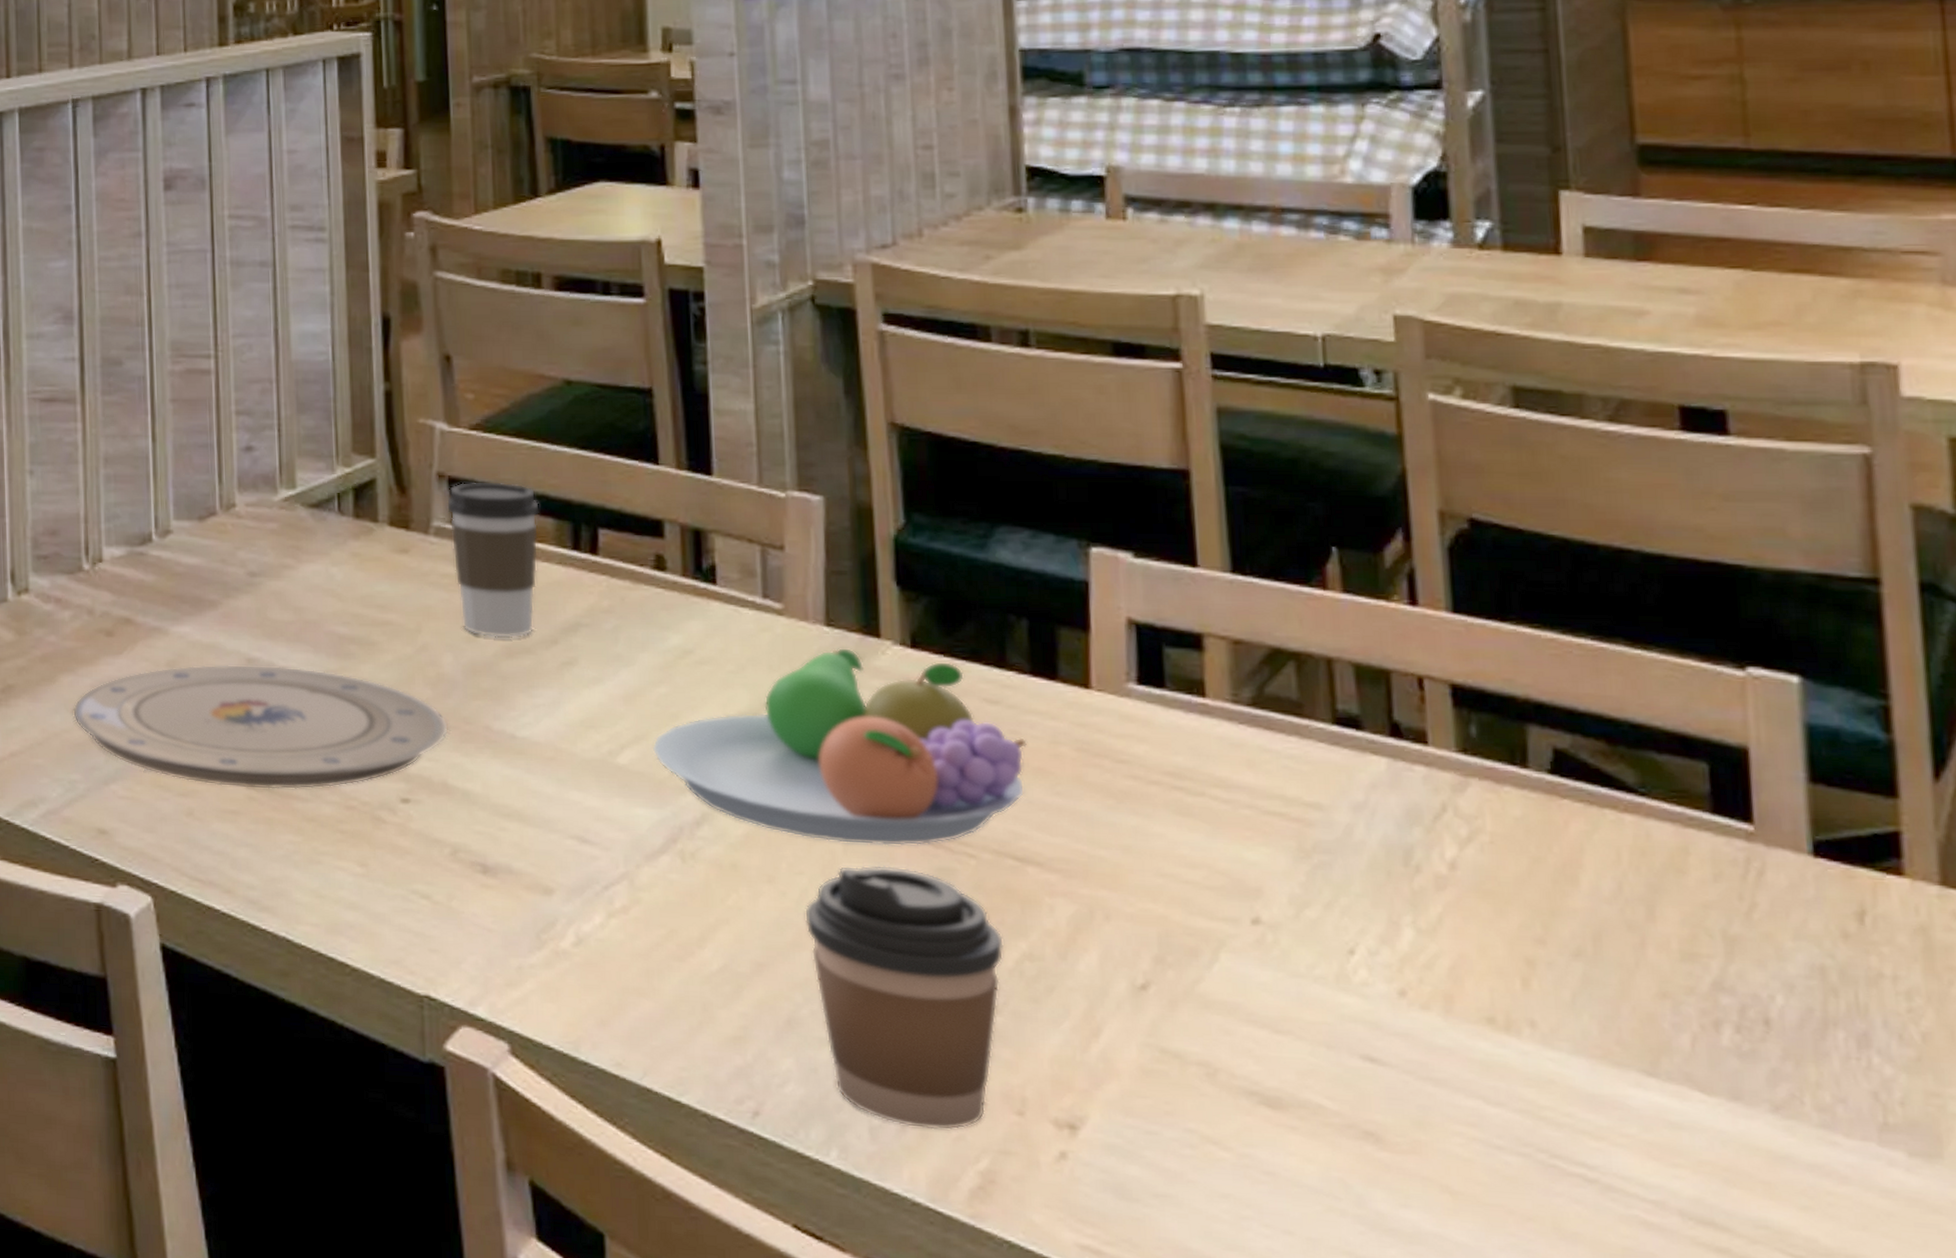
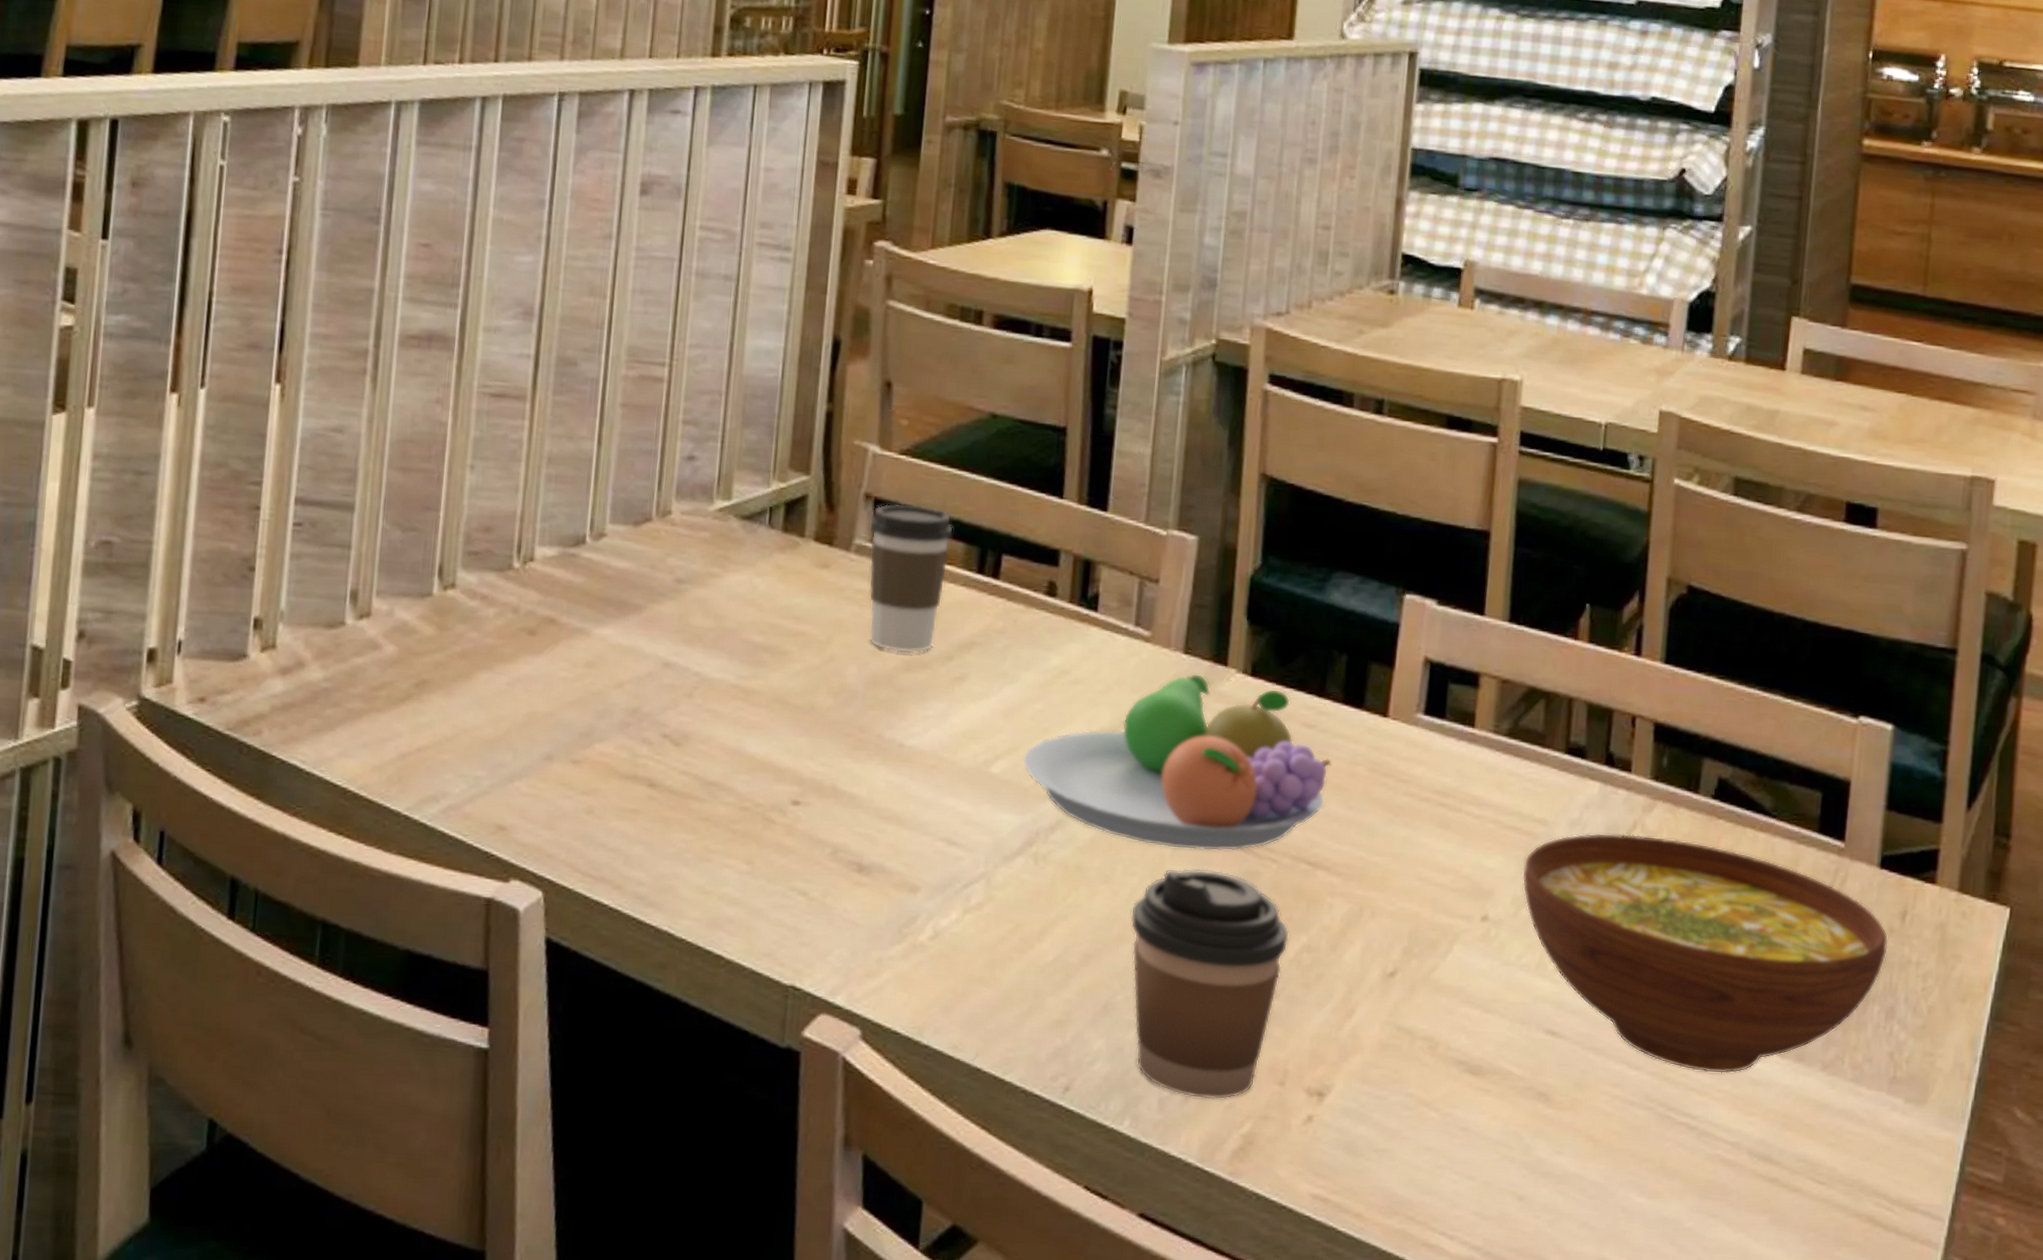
plate: present [73,664,448,790] -> none [486,667,844,791]
bowl: none [1298,818,1845,1114] -> present [1522,833,1889,1074]

